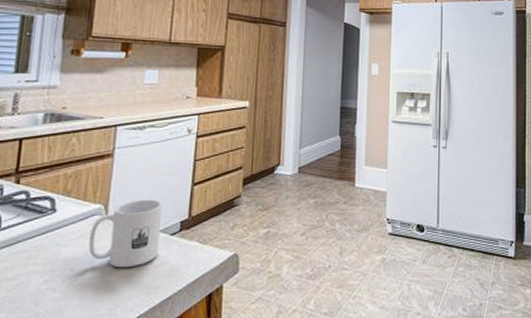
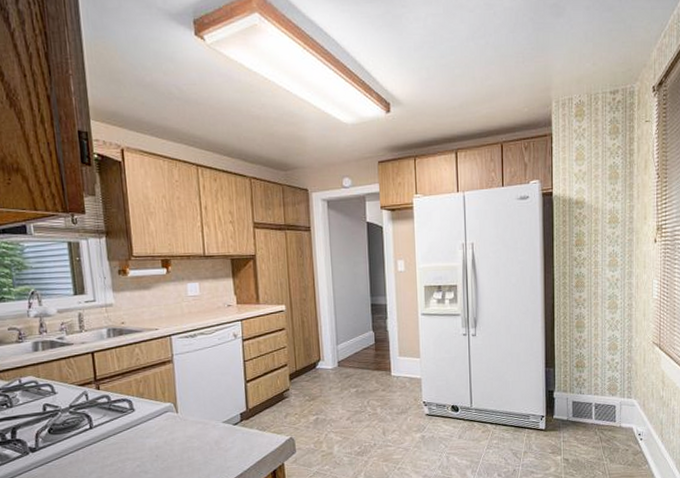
mug: present [88,199,162,268] -> none [166,396,225,453]

